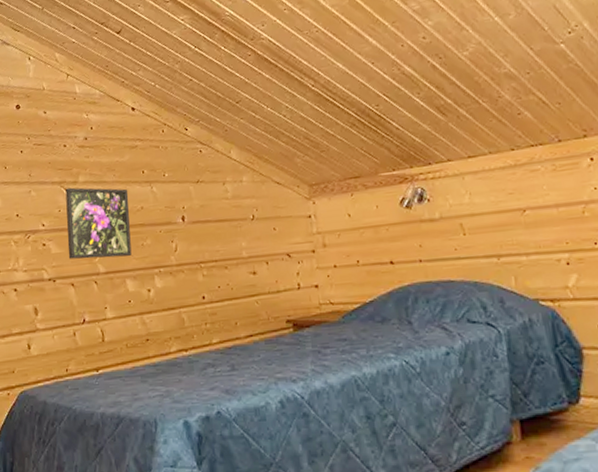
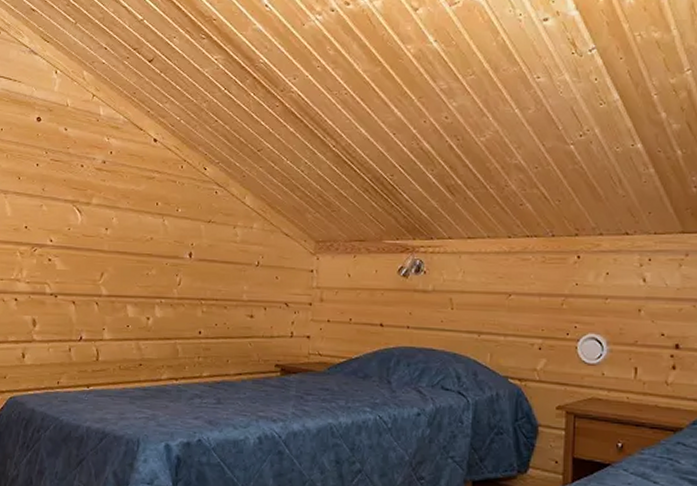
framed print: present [65,187,132,259] -> none [72,208,140,284]

